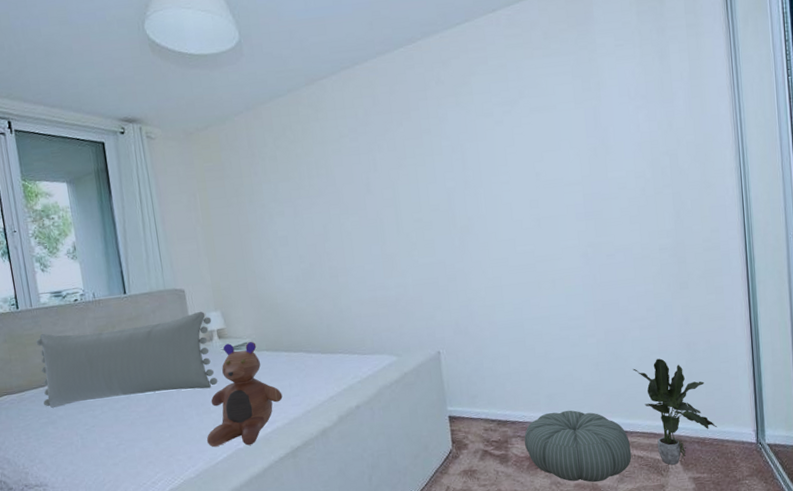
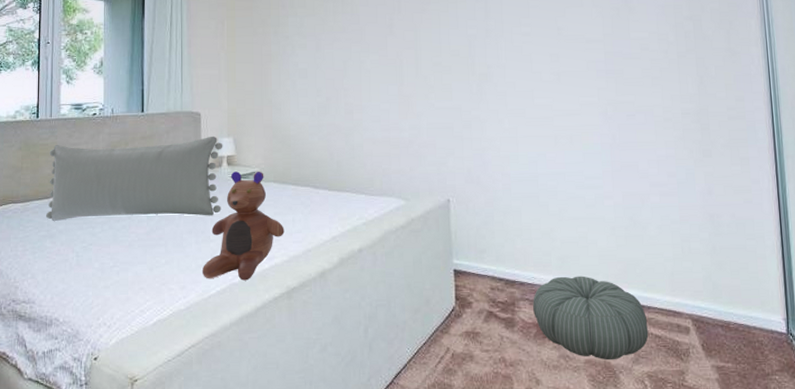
potted plant: present [633,358,718,465] -> none [652,229,744,350]

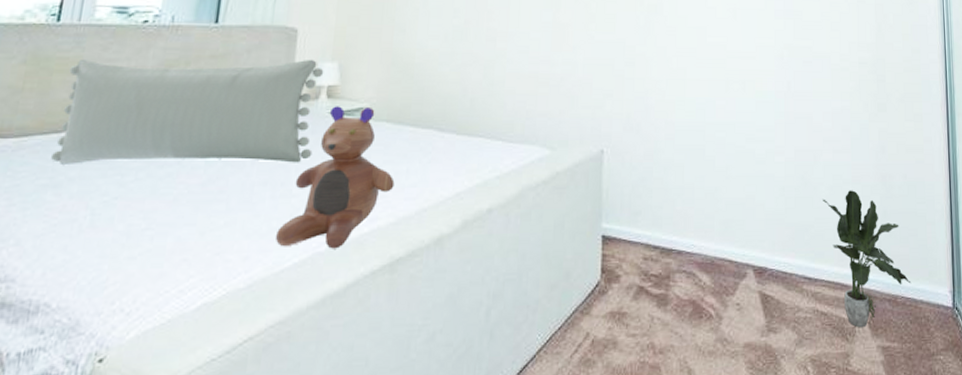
pouf: present [533,276,649,360] -> none [690,243,814,343]
potted plant: none [652,229,744,350] -> present [822,190,912,328]

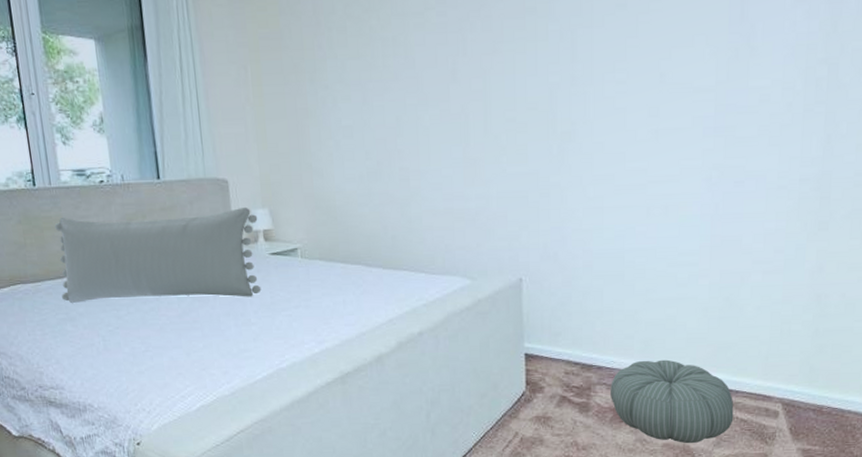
toy: present [275,106,395,249] -> none [244,247,335,366]
pouf: none [690,243,814,343] -> present [611,359,734,444]
potted plant: present [822,190,912,328] -> none [748,310,840,433]

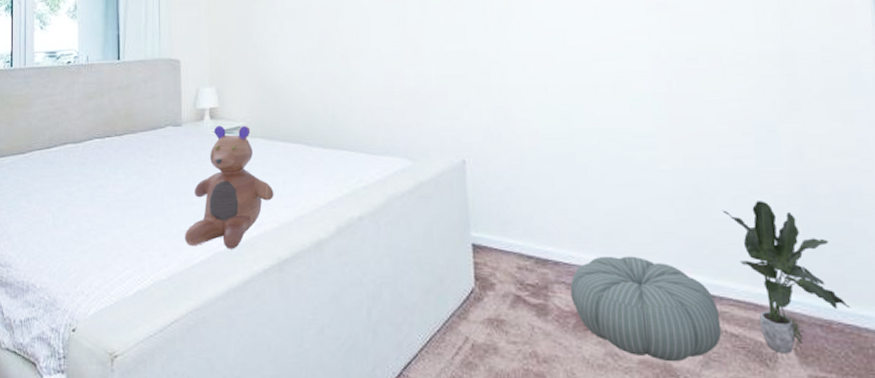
pillow: present [54,206,262,303] -> none [21,85,205,178]
toy: none [244,247,335,366] -> present [184,125,274,249]
potted plant: none [748,310,840,433] -> present [723,201,851,354]

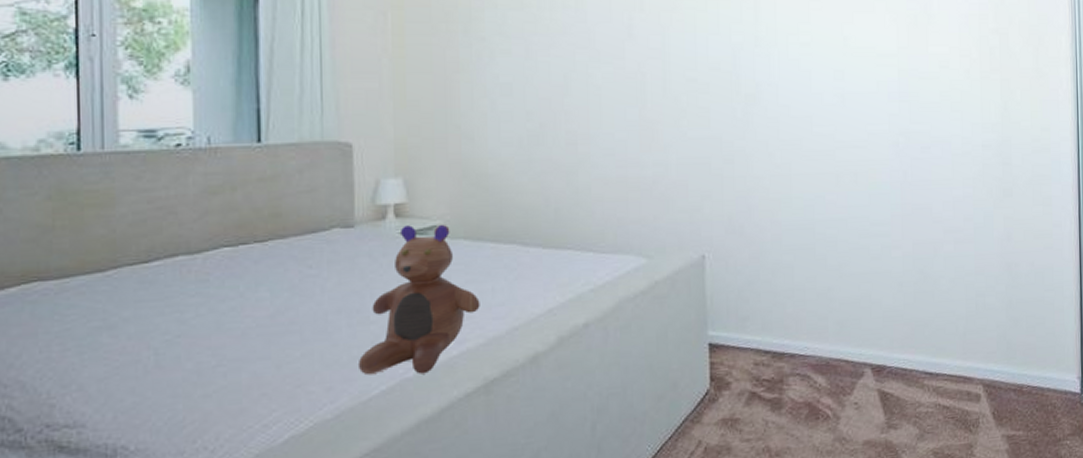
pouf: present [570,256,722,362] -> none [805,342,936,439]
potted plant: present [723,201,851,354] -> none [943,281,1038,419]

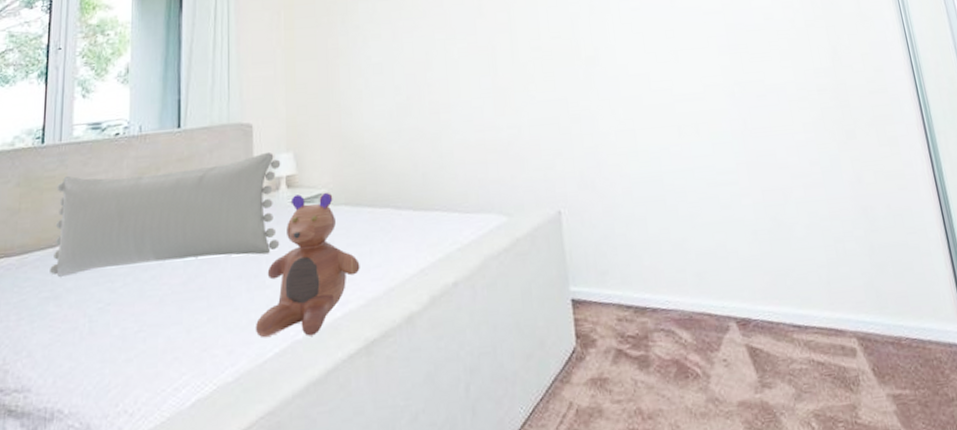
pillow: none [100,176,388,305] -> present [50,151,281,277]

